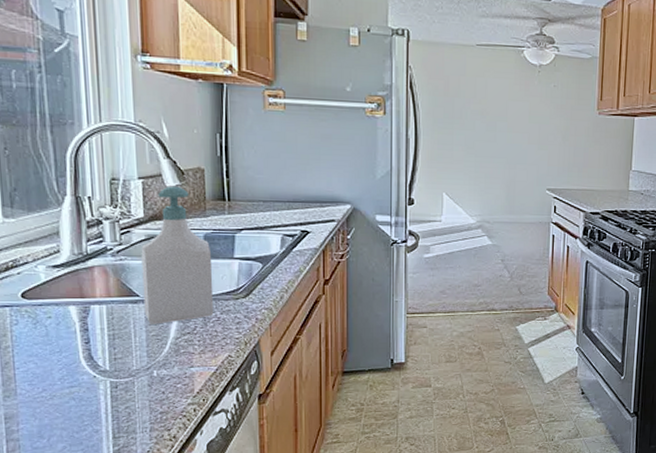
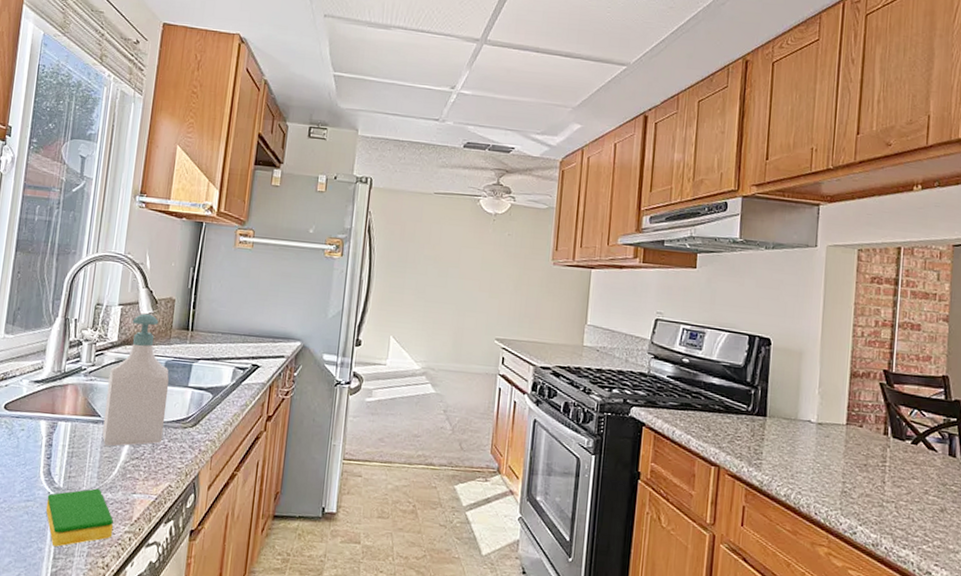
dish sponge: none [93,367,175,426] -> present [45,488,113,547]

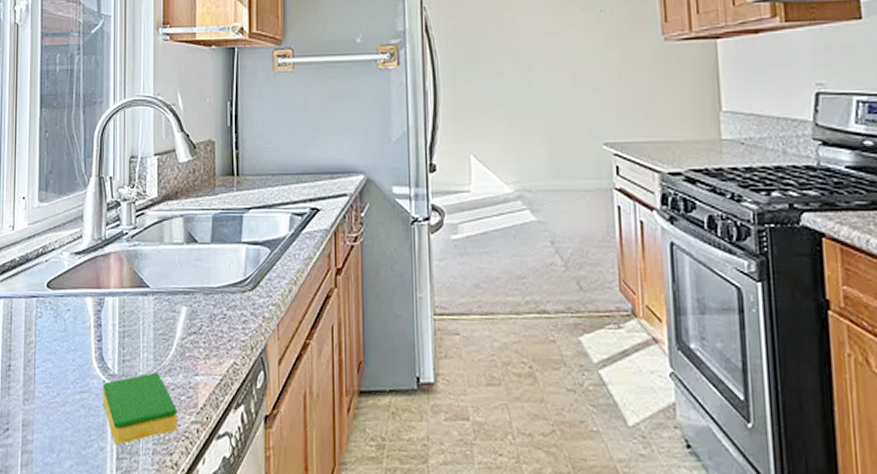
soap bottle: present [102,313,169,447] -> none [153,161,220,321]

